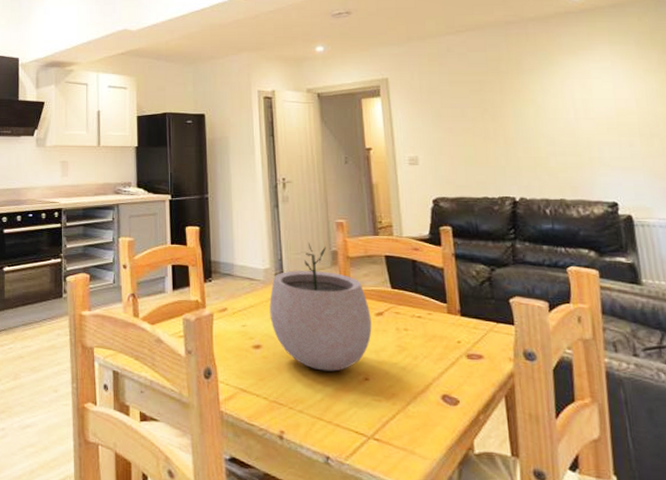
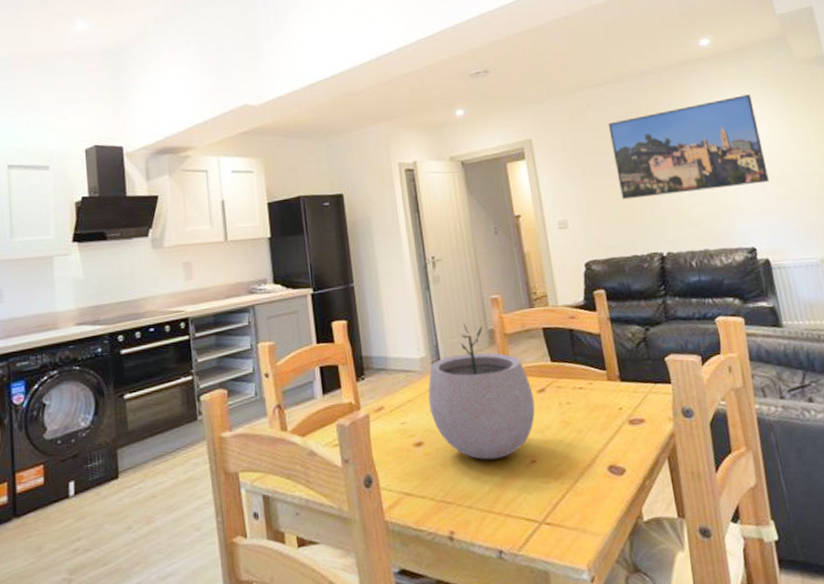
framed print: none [467,50,638,143] -> present [608,94,769,200]

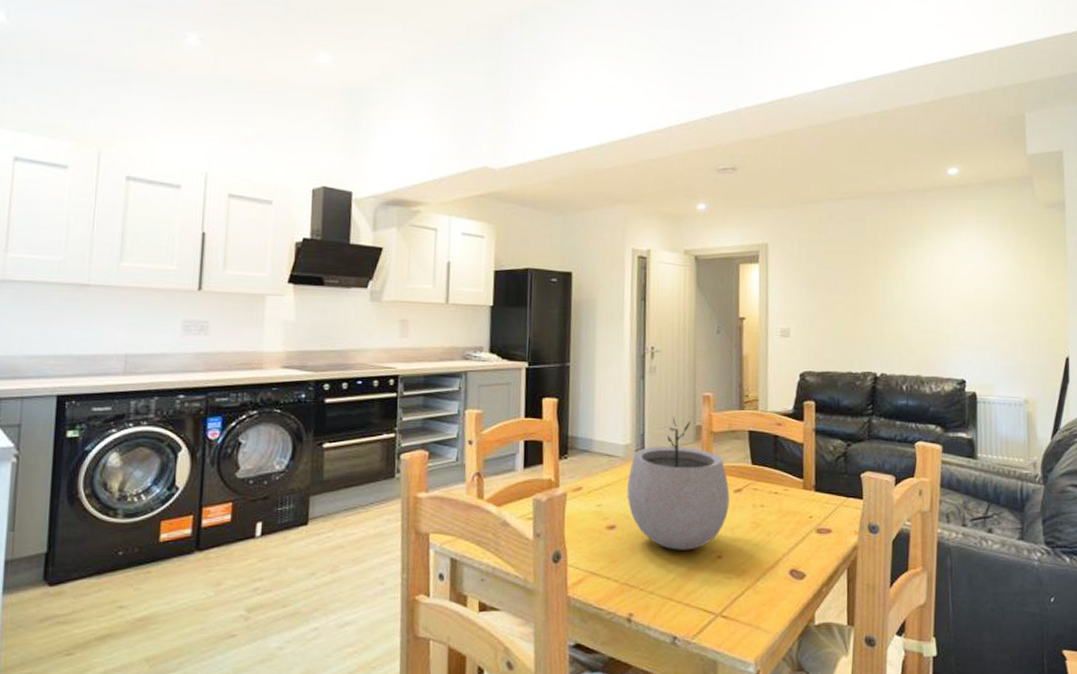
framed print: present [608,94,769,200] -> none [845,229,991,319]

